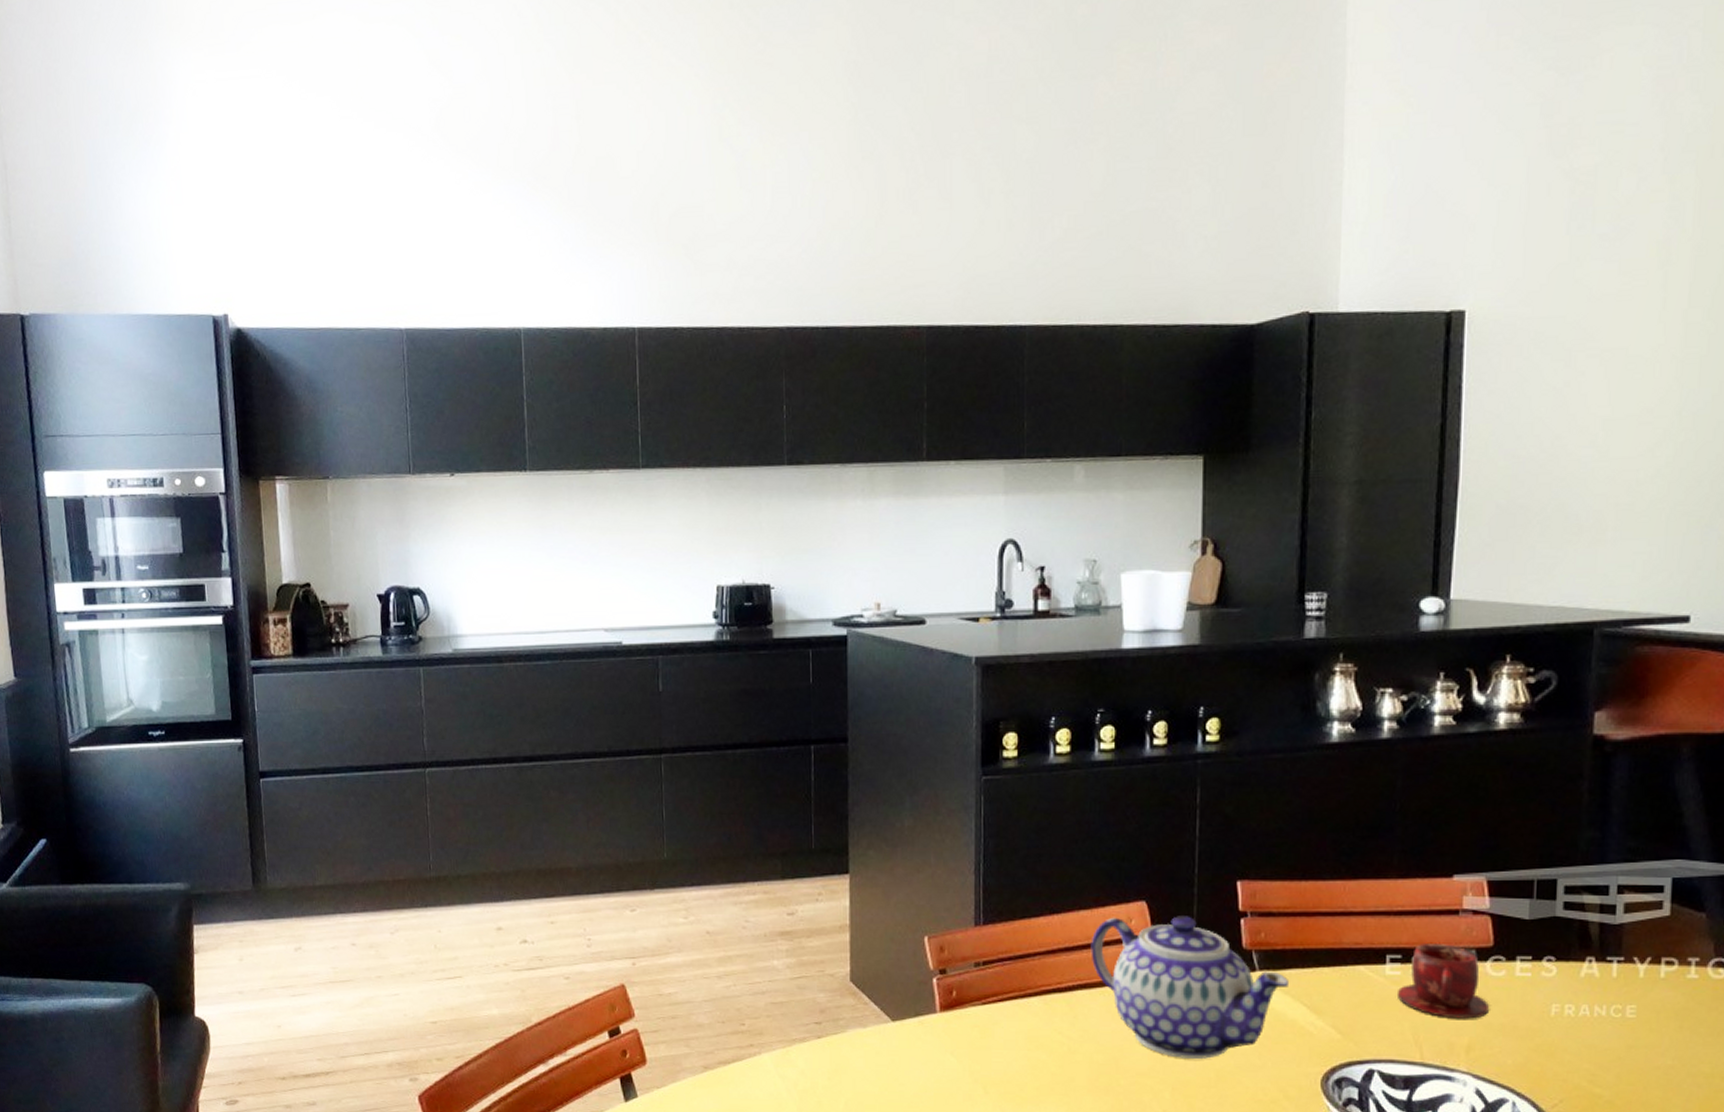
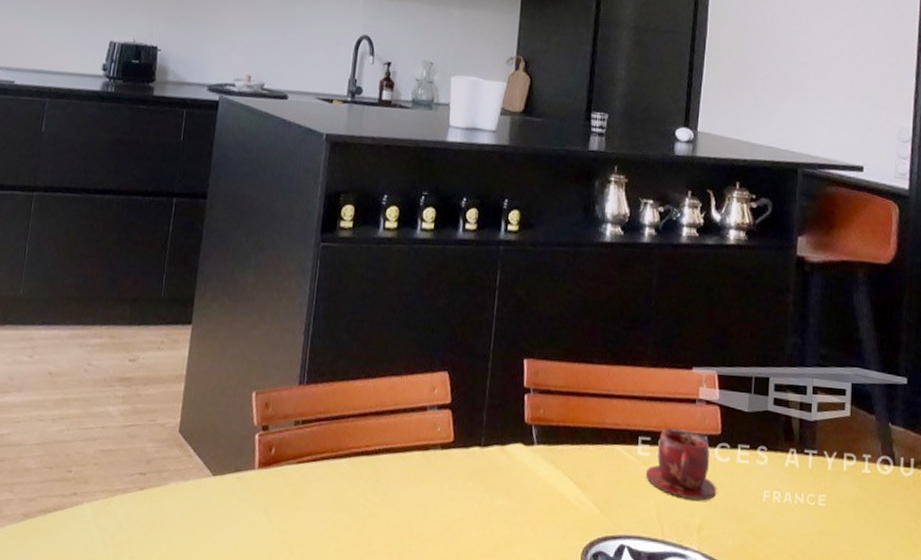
teapot: present [1090,916,1288,1059] -> none [397,385,560,528]

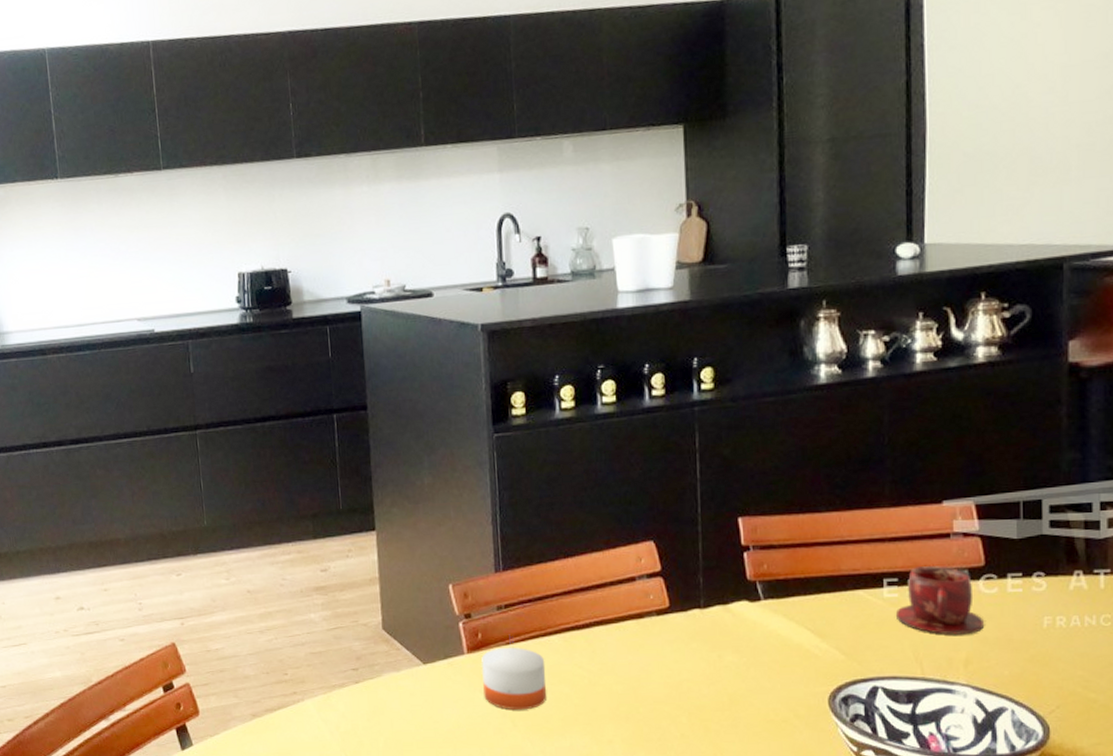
candle: none [266,466,331,538] -> present [481,647,546,710]

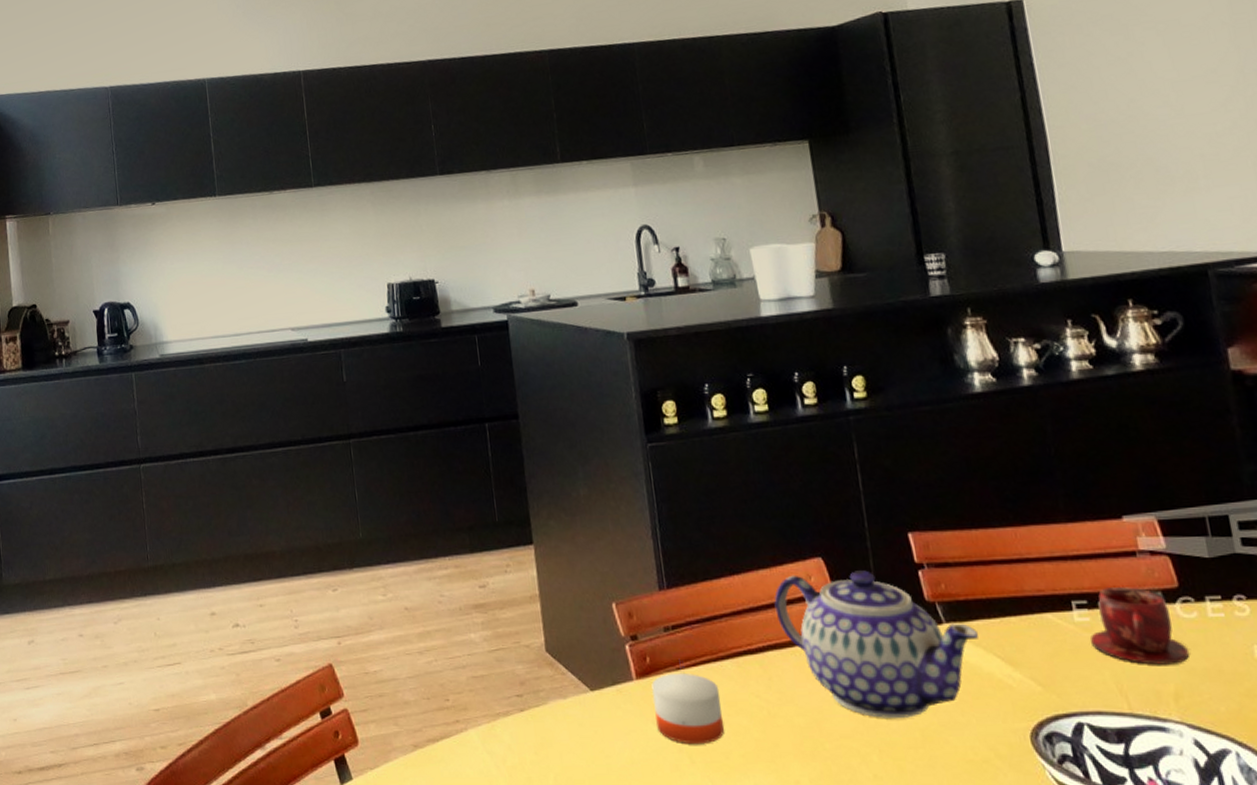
teapot: none [604,552,792,685] -> present [774,570,978,718]

